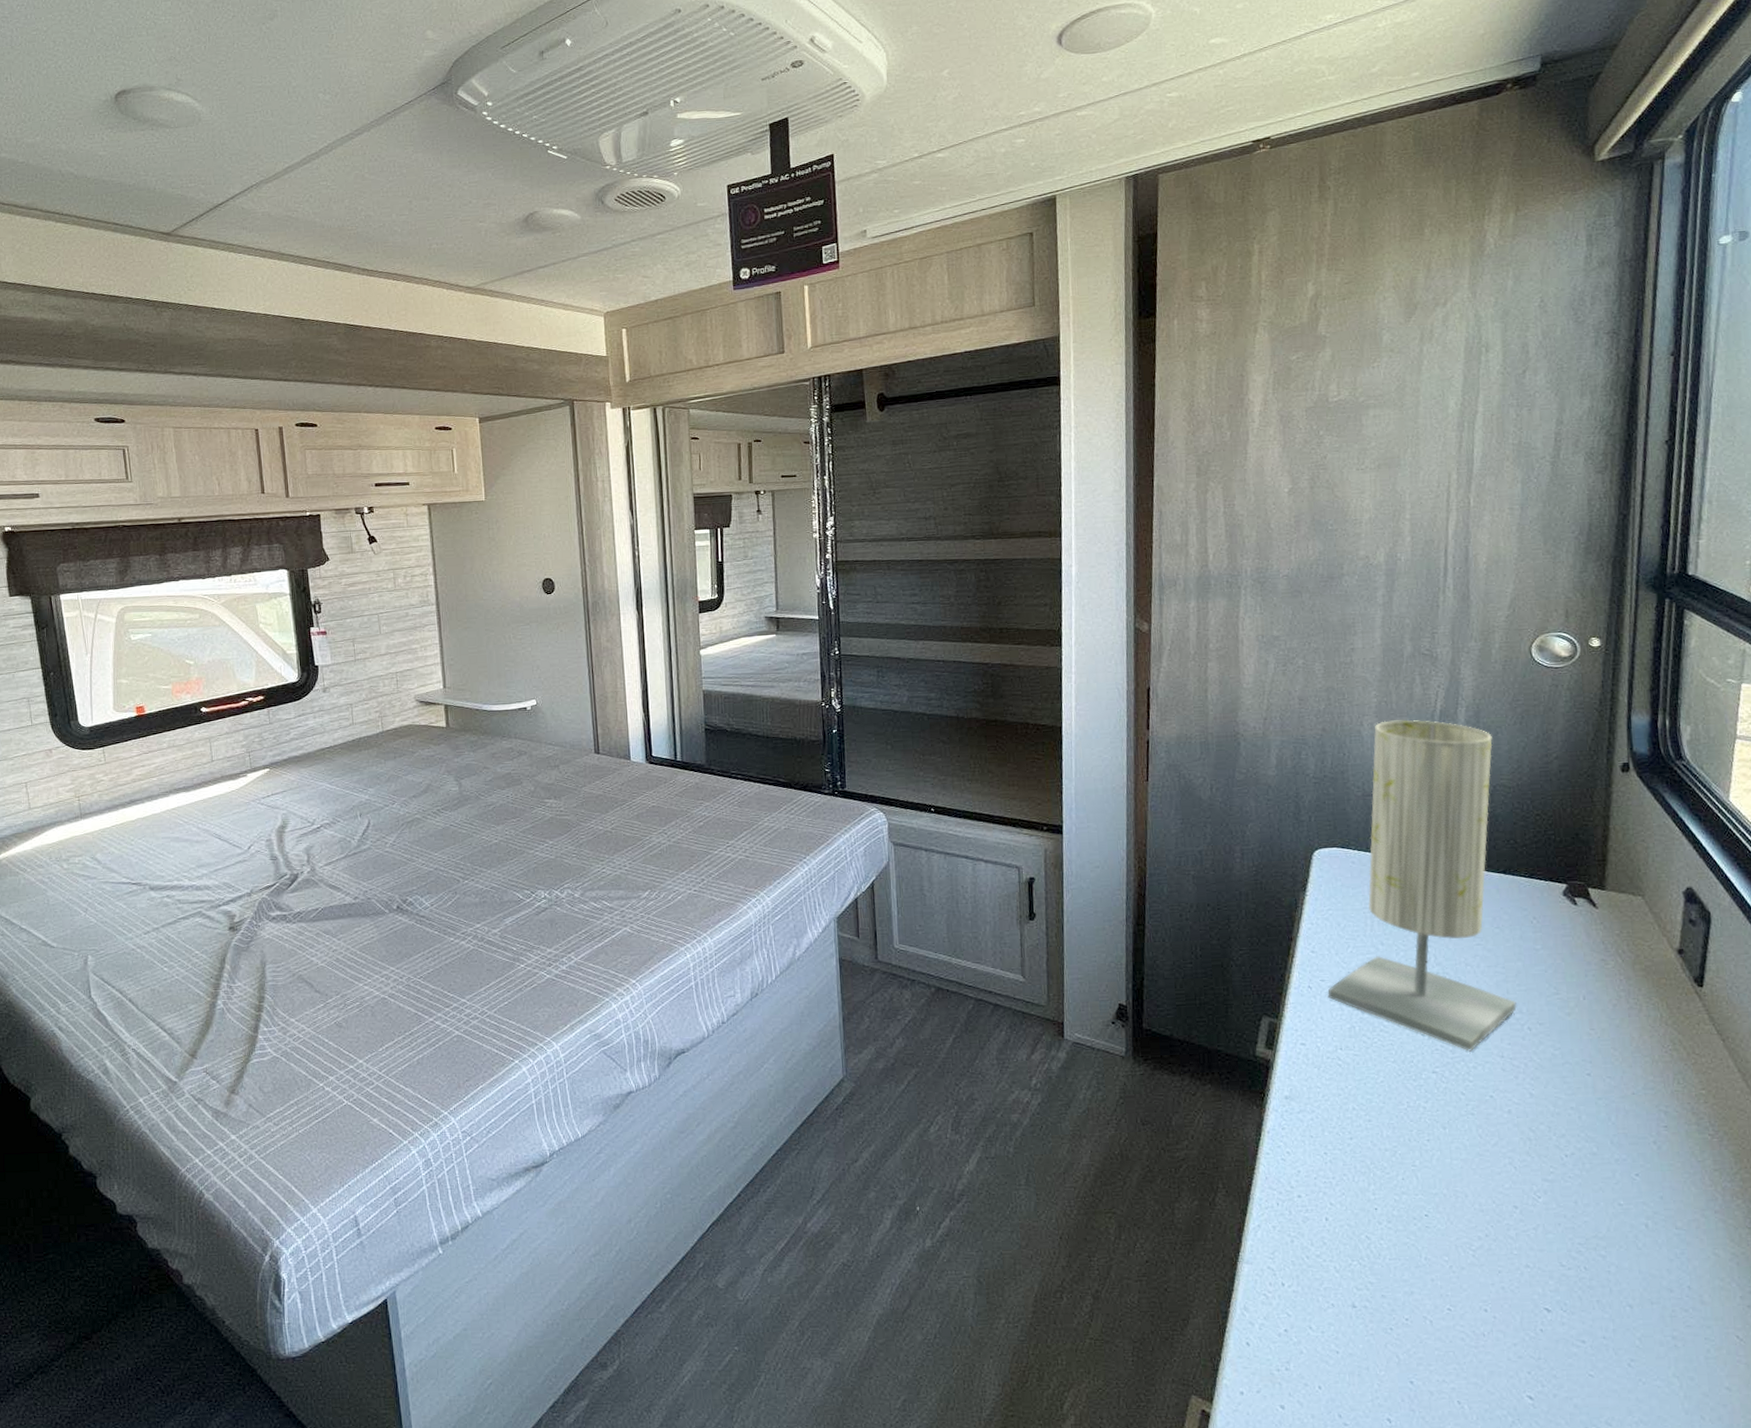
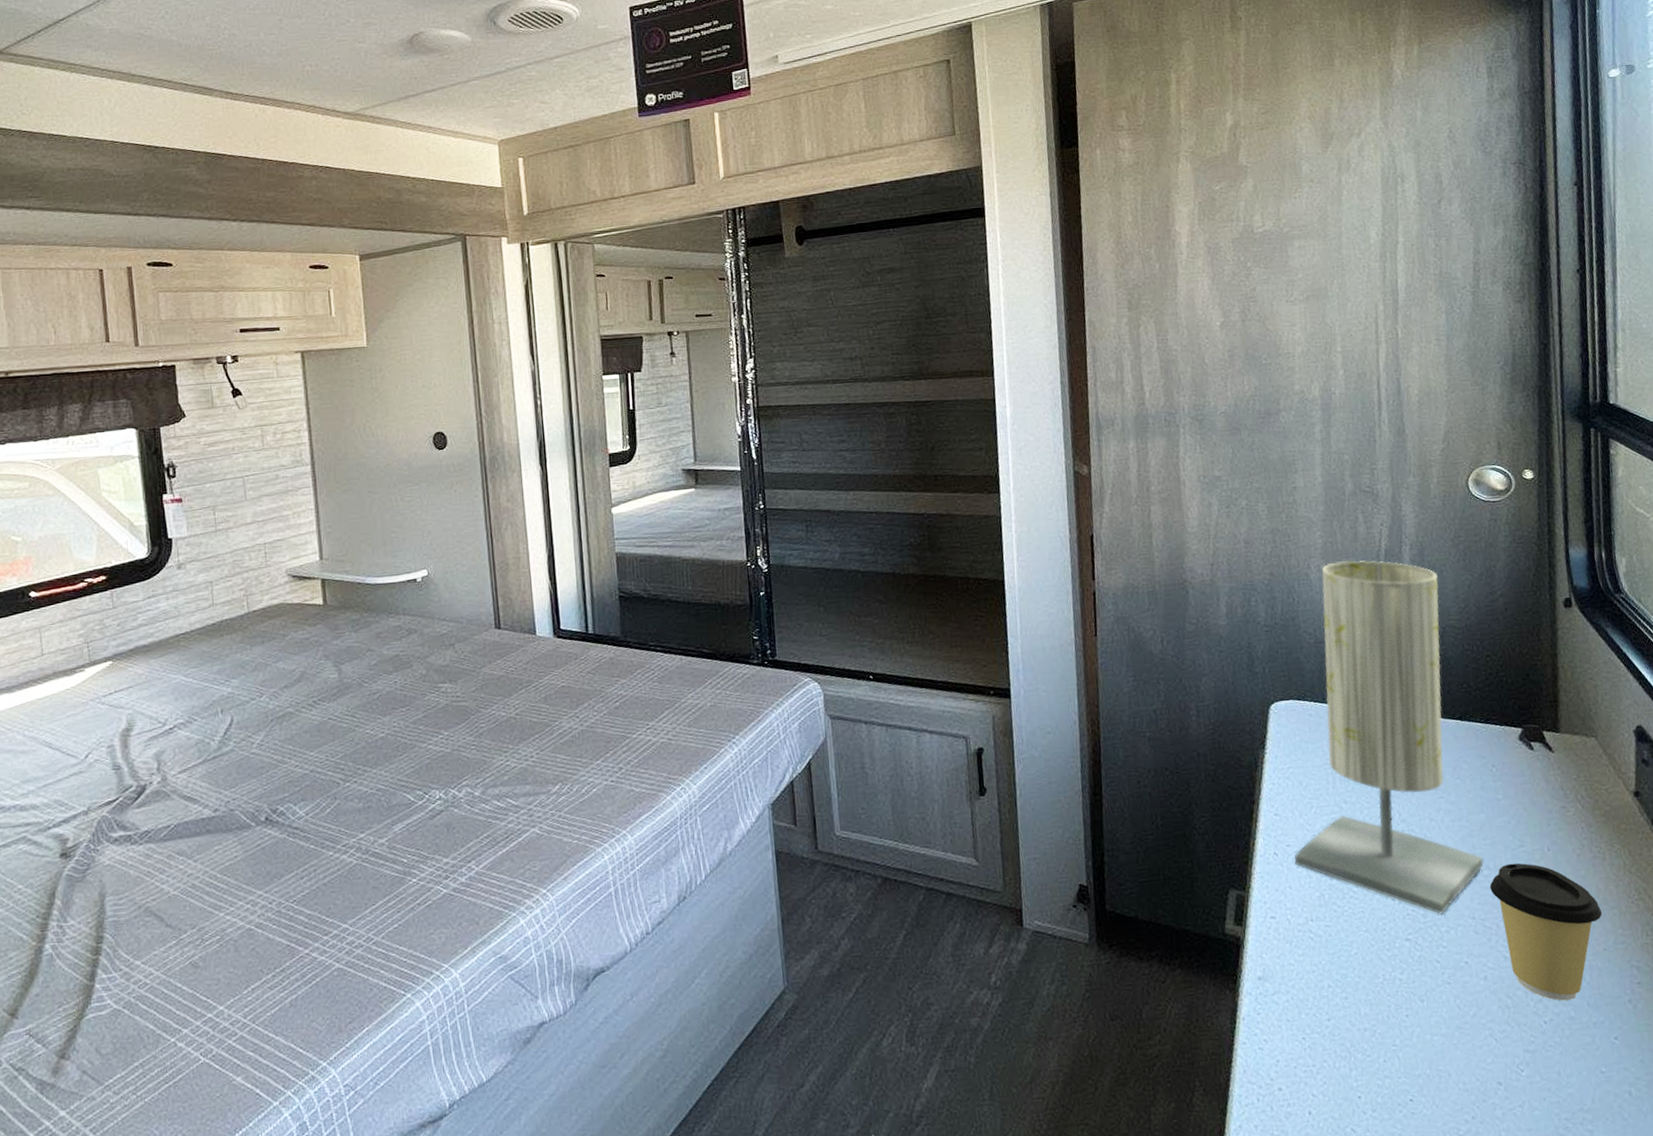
coffee cup: none [1521,1009,1634,1138] -> present [1489,863,1603,1001]

